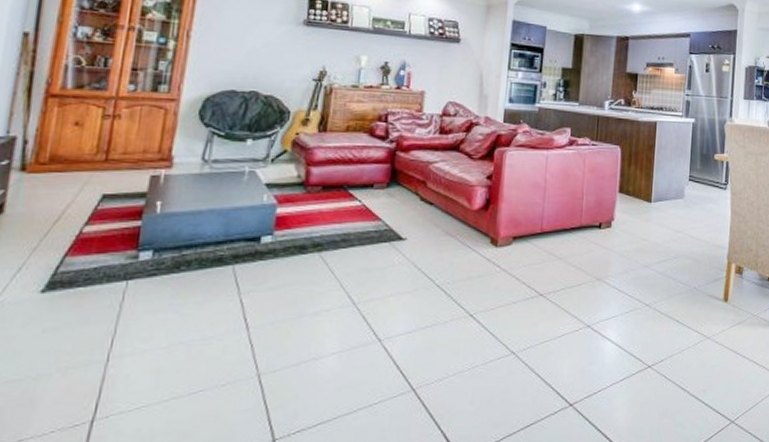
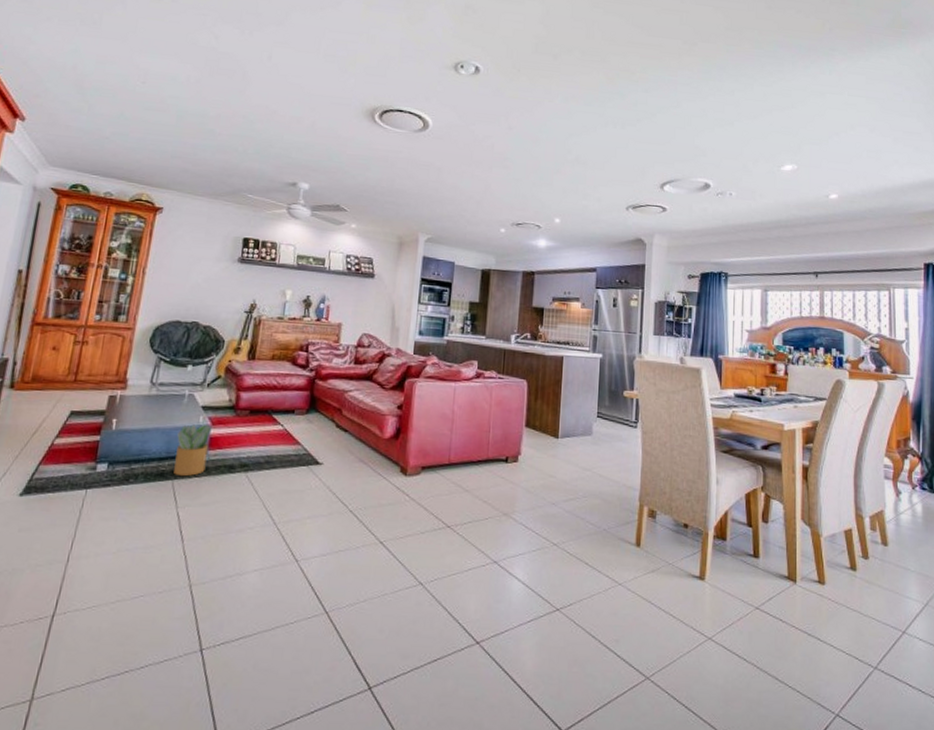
potted plant: none [234,202,279,261] -> present [174,424,212,477]

